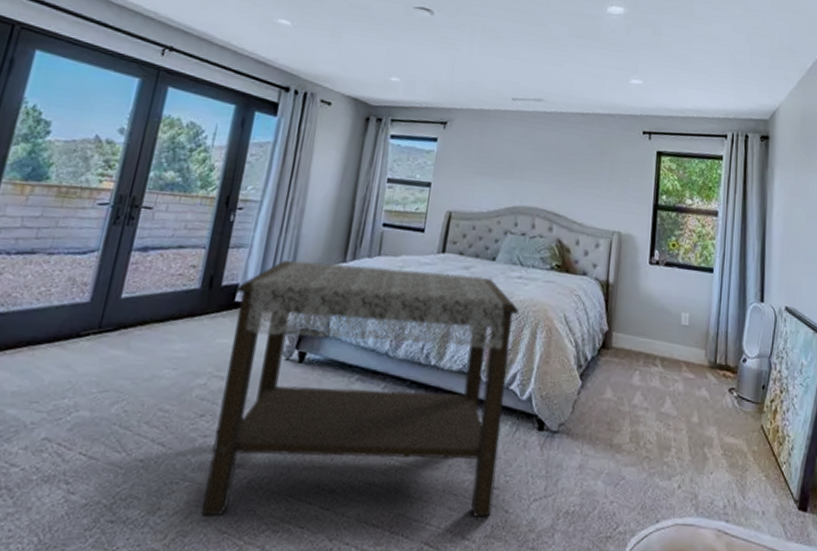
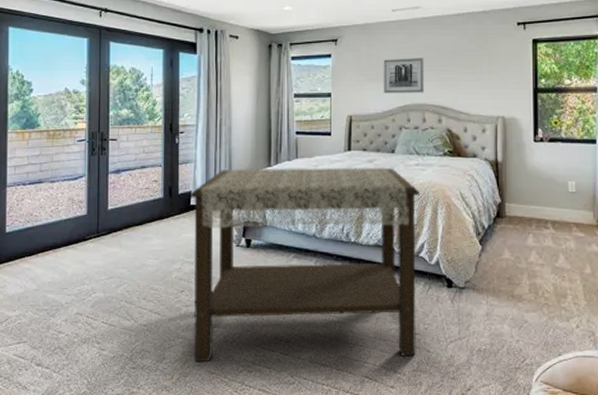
wall art: none [491,152,541,195] -> present [383,58,424,93]

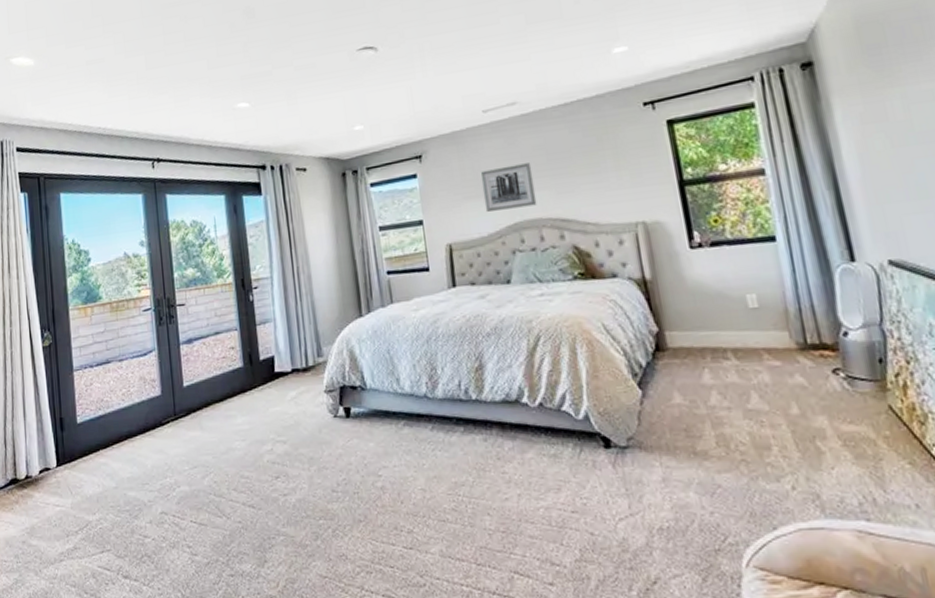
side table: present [189,167,421,363] -> none [272,302,576,565]

